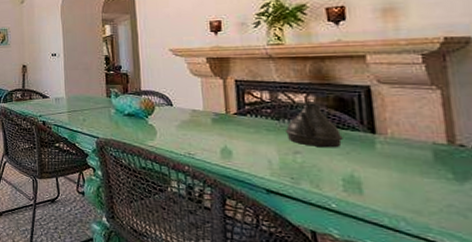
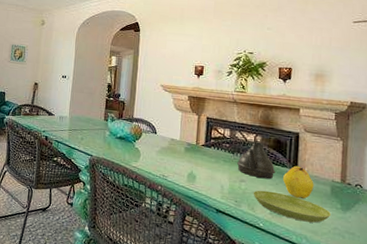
saucer: none [314,162,441,200] -> present [253,190,332,223]
fruit: none [354,127,406,169] -> present [282,165,314,199]

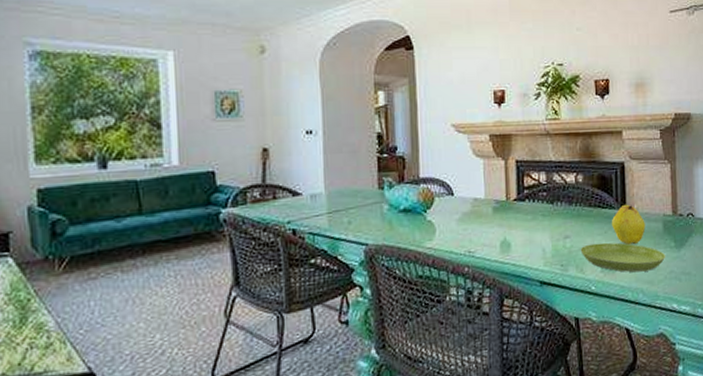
teapot: present [236,142,275,180] -> none [557,182,603,229]

